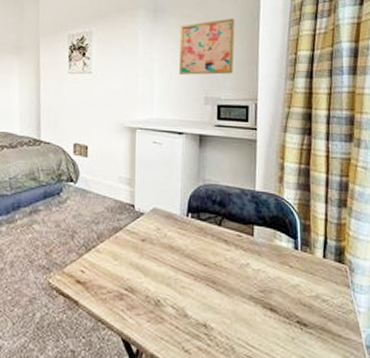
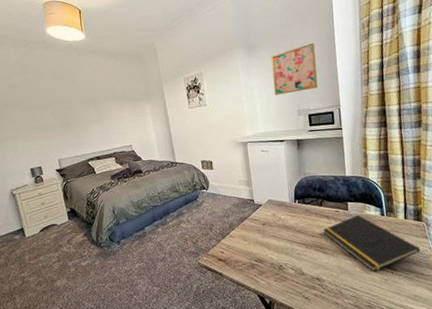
notepad: none [219,244,339,324] -> present [323,214,420,272]

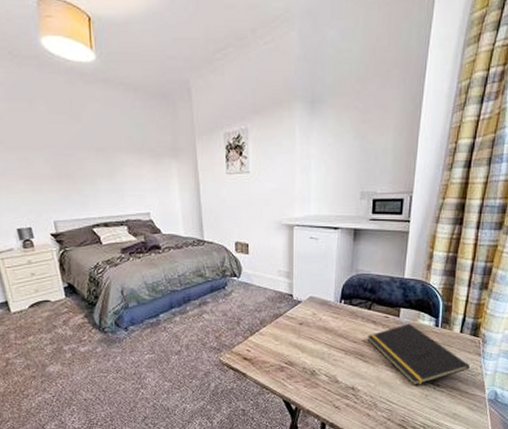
wall art: present [270,42,318,95] -> none [337,106,396,170]

